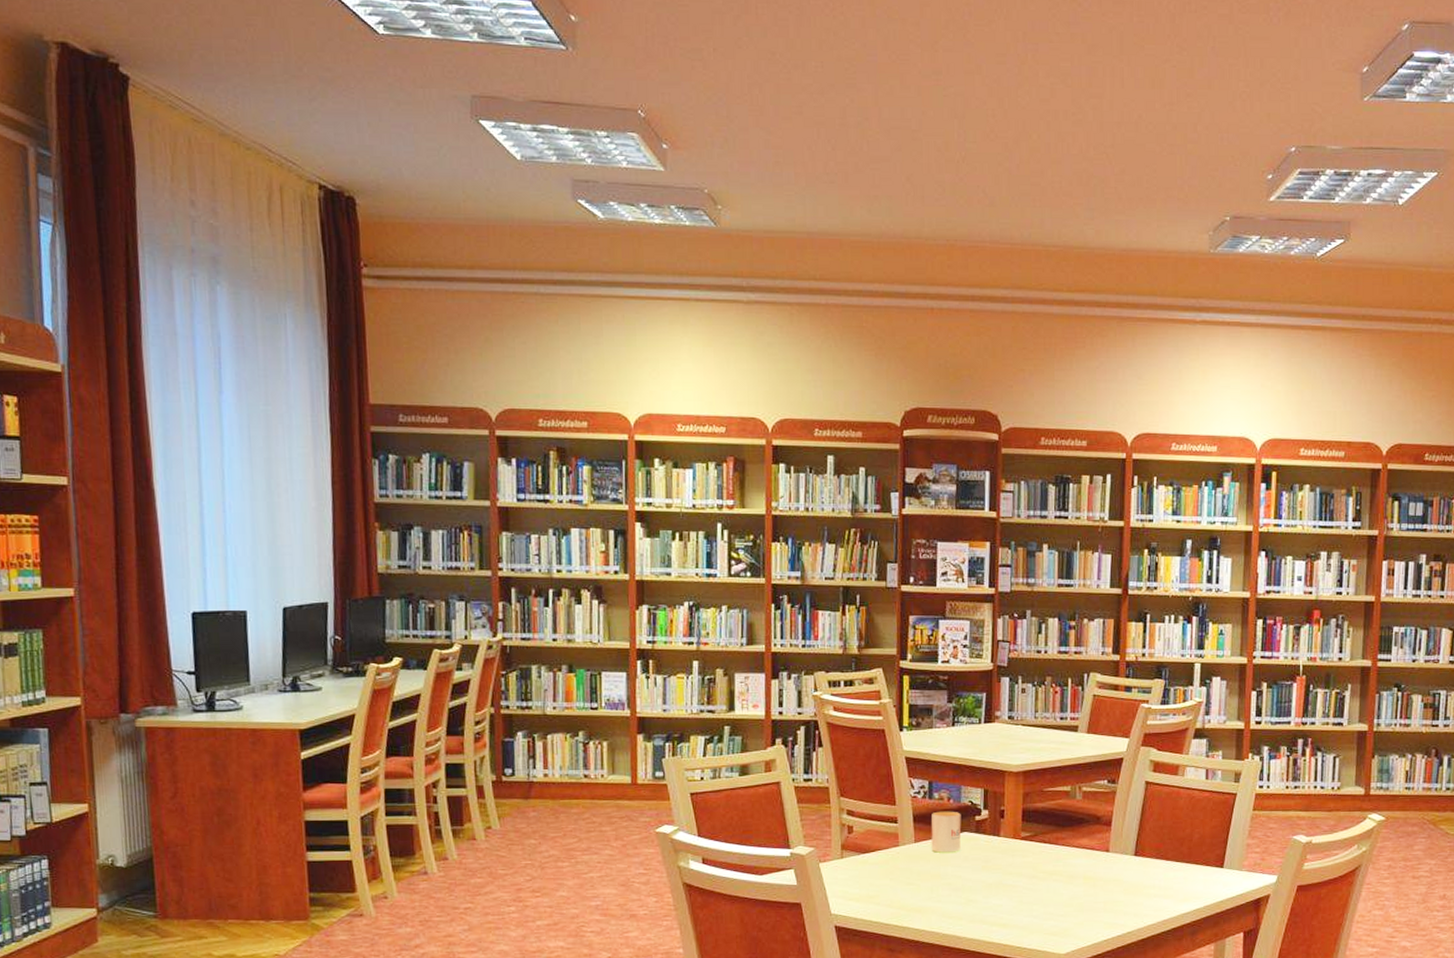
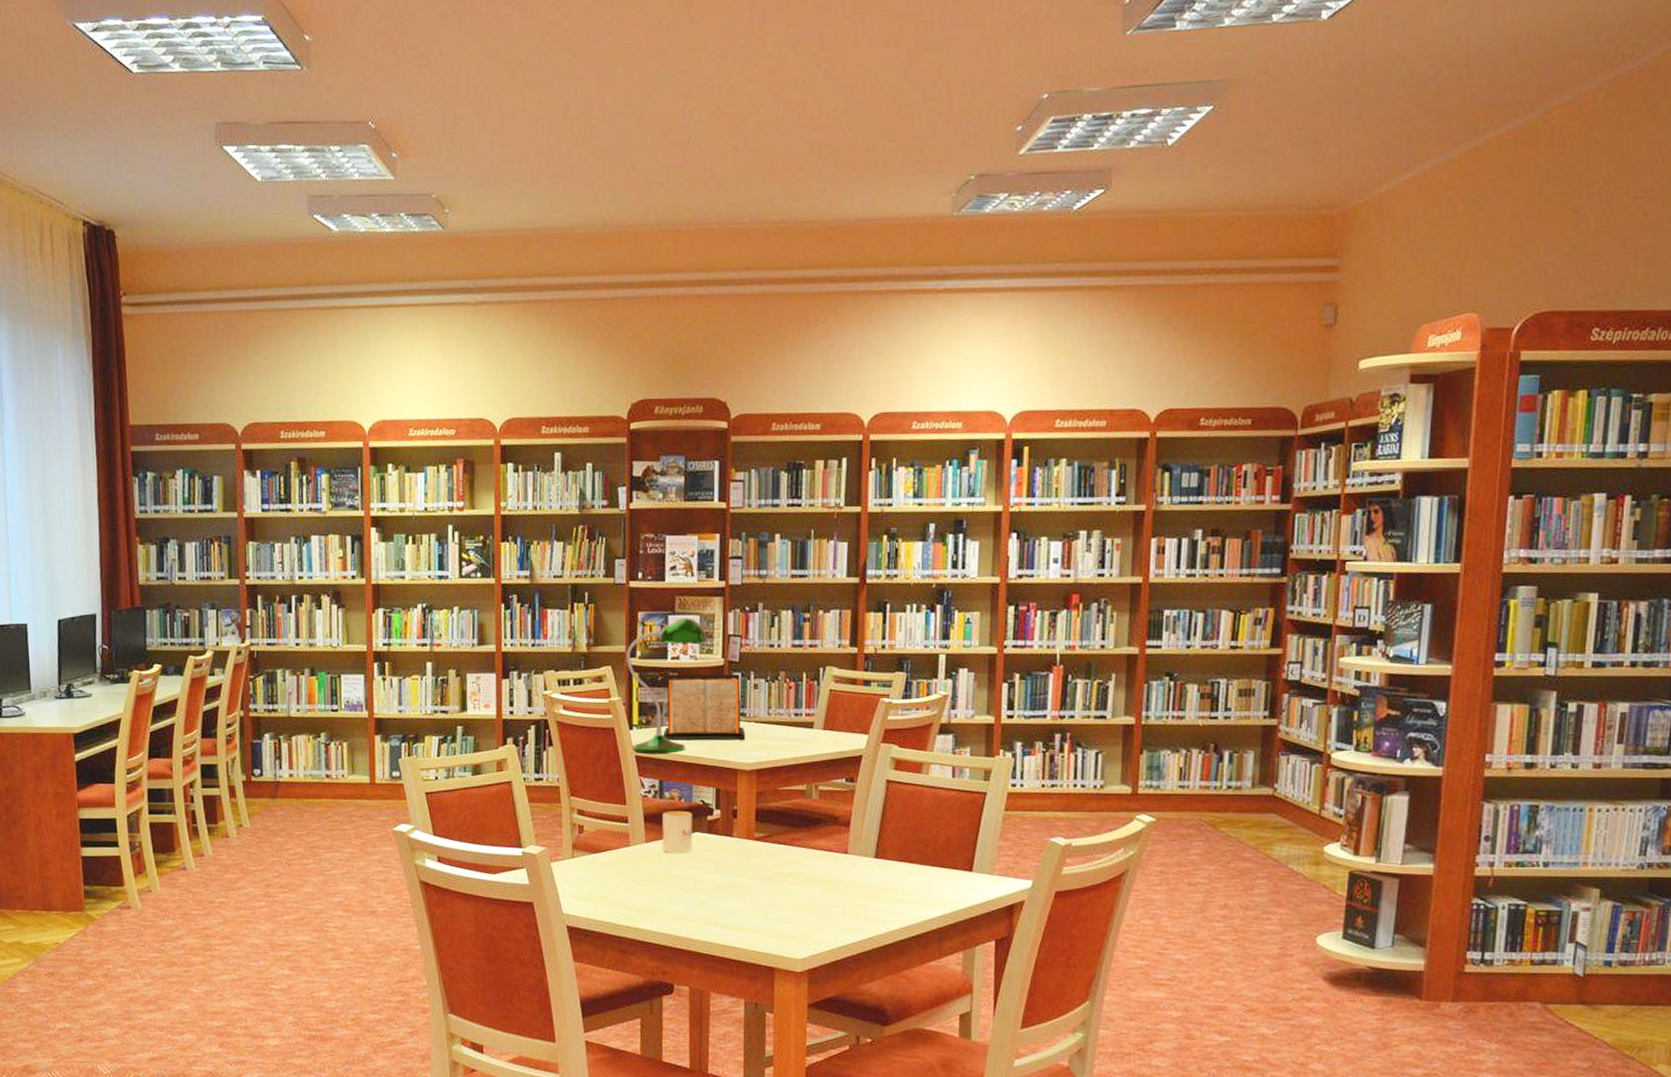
desk lamp: none [896,623,978,756] -> present [625,618,708,754]
book stand: none [933,678,1012,743] -> present [664,673,745,741]

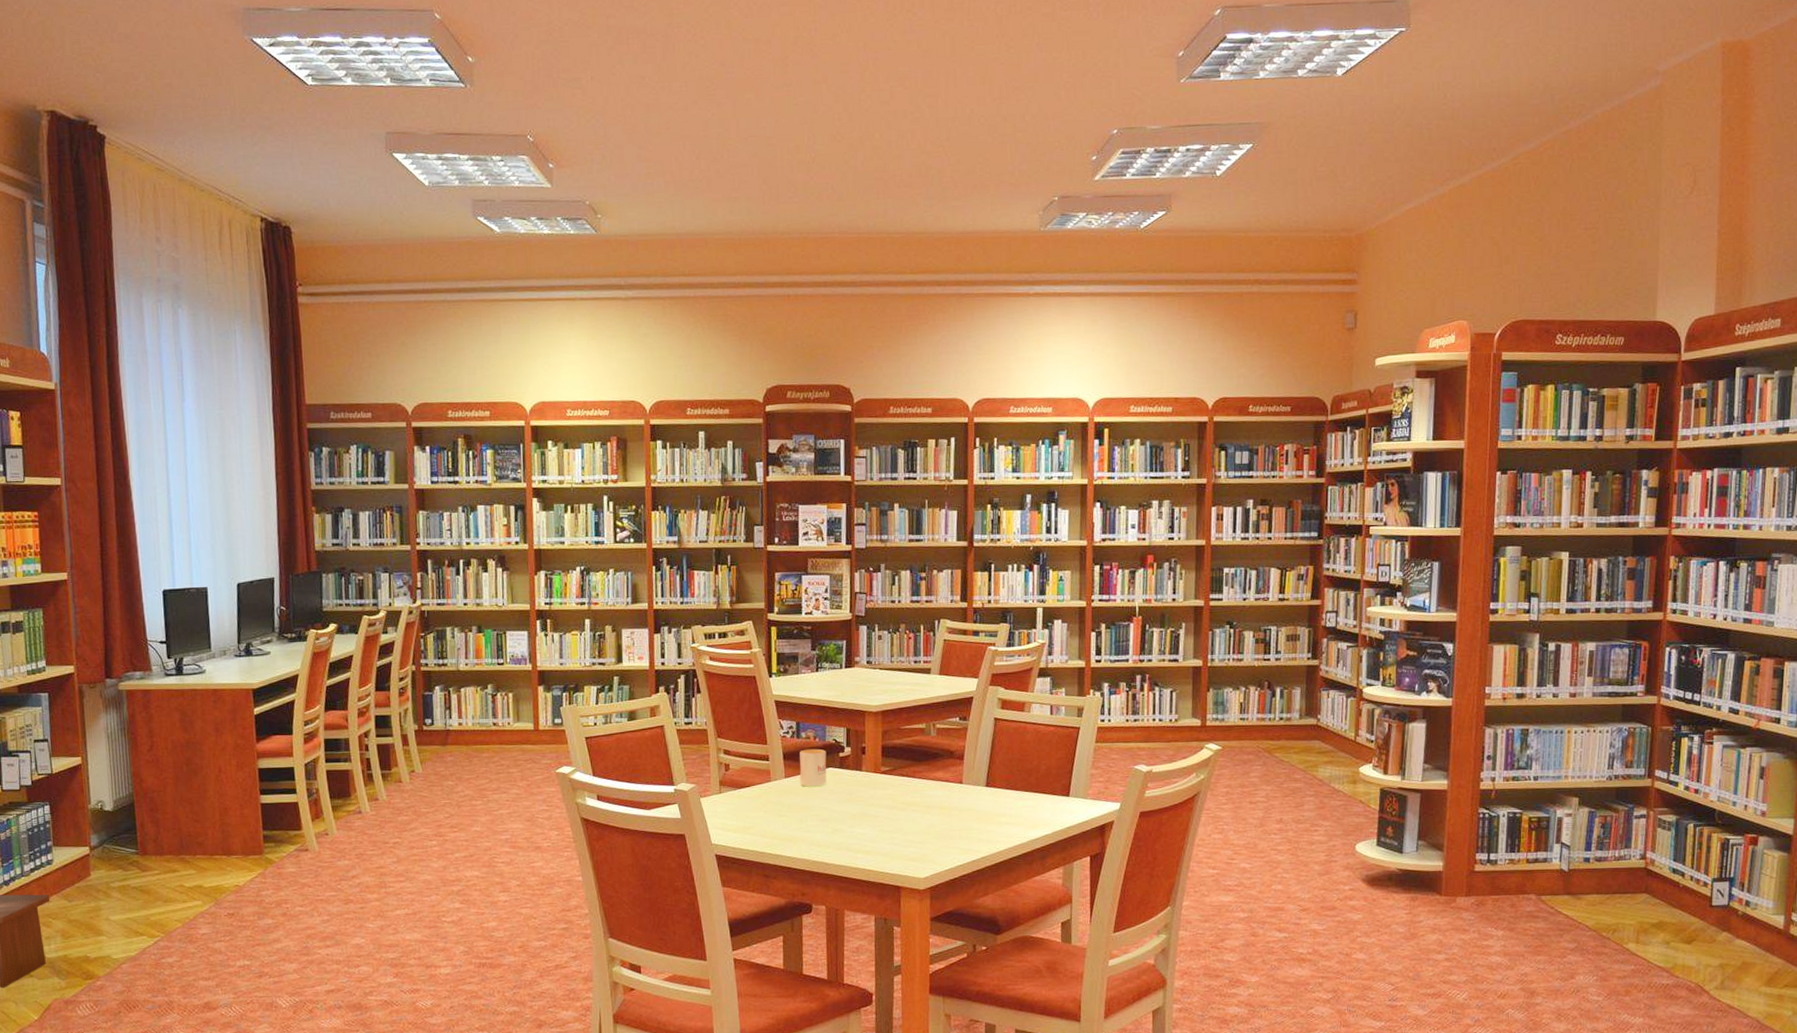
desk lamp: present [625,618,708,754] -> none [765,577,838,699]
book stand: present [664,673,745,741] -> none [799,626,871,687]

